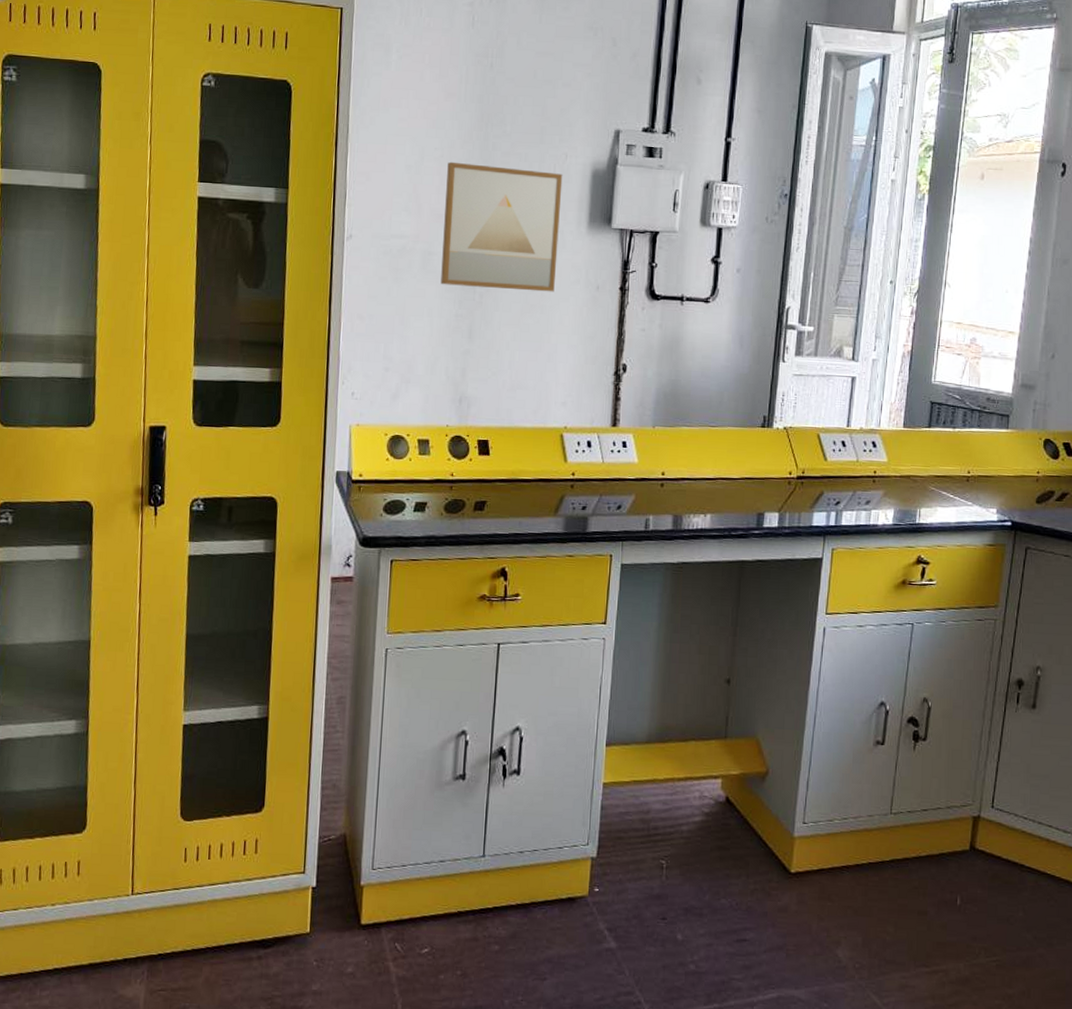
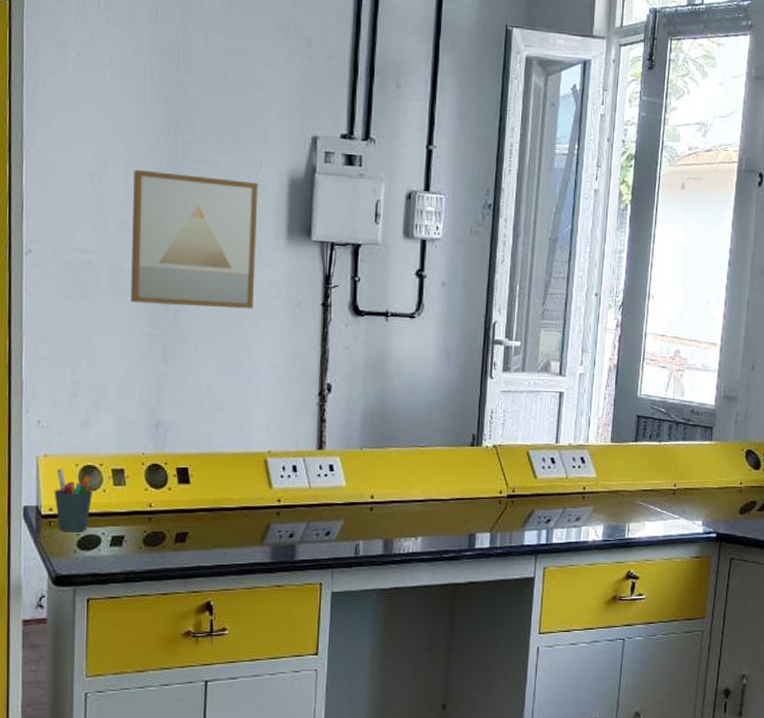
pen holder: none [364,437,399,498] -> present [54,468,93,532]

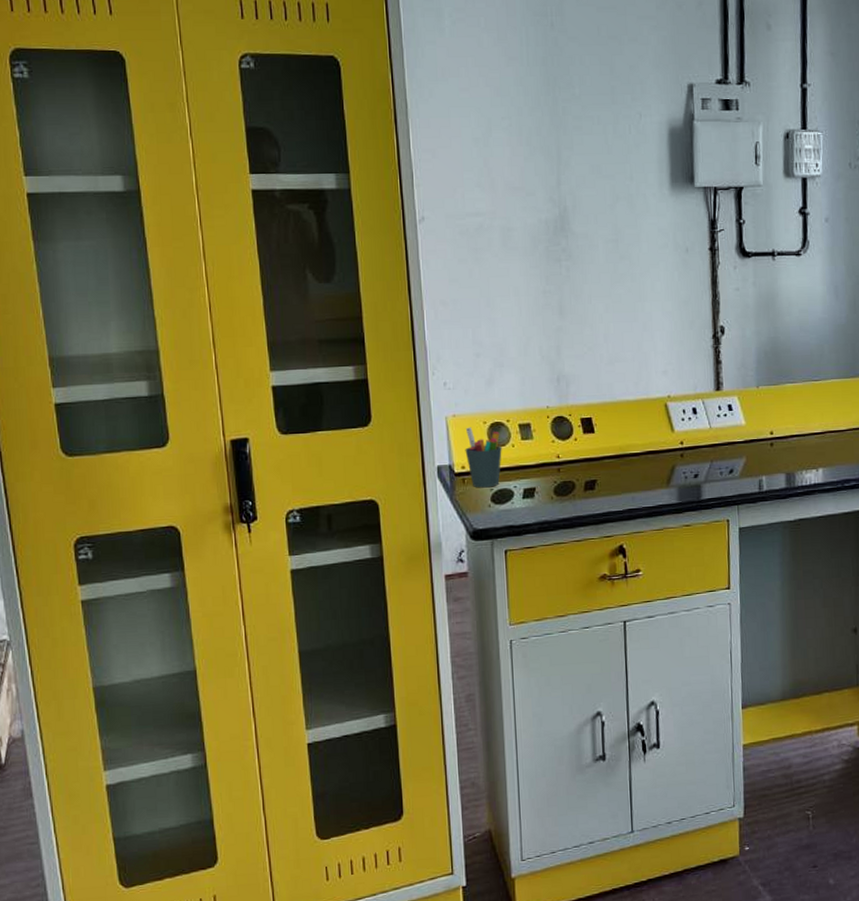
wall art: present [131,169,258,309] -> none [517,130,643,261]

